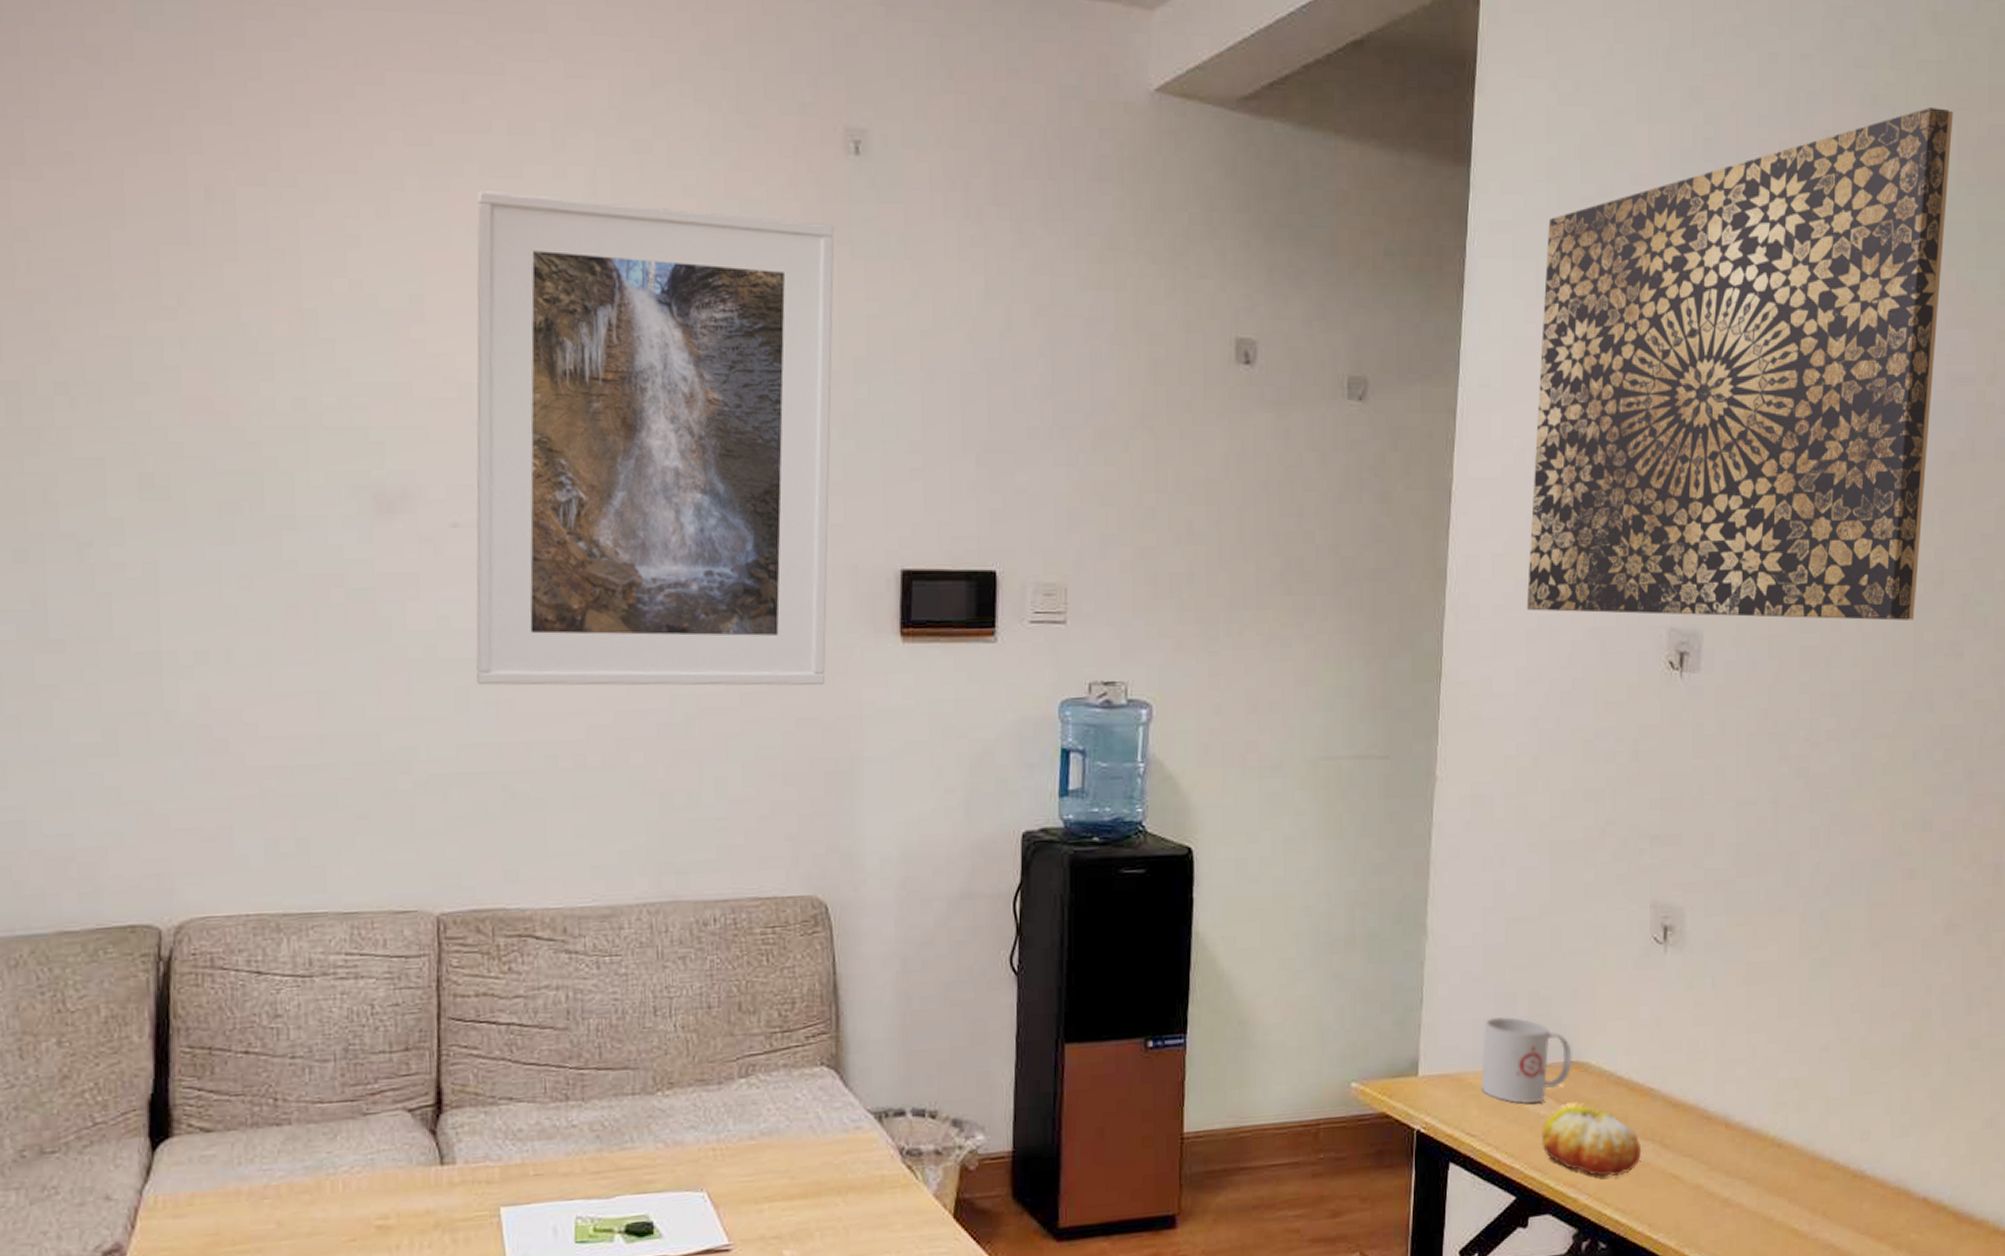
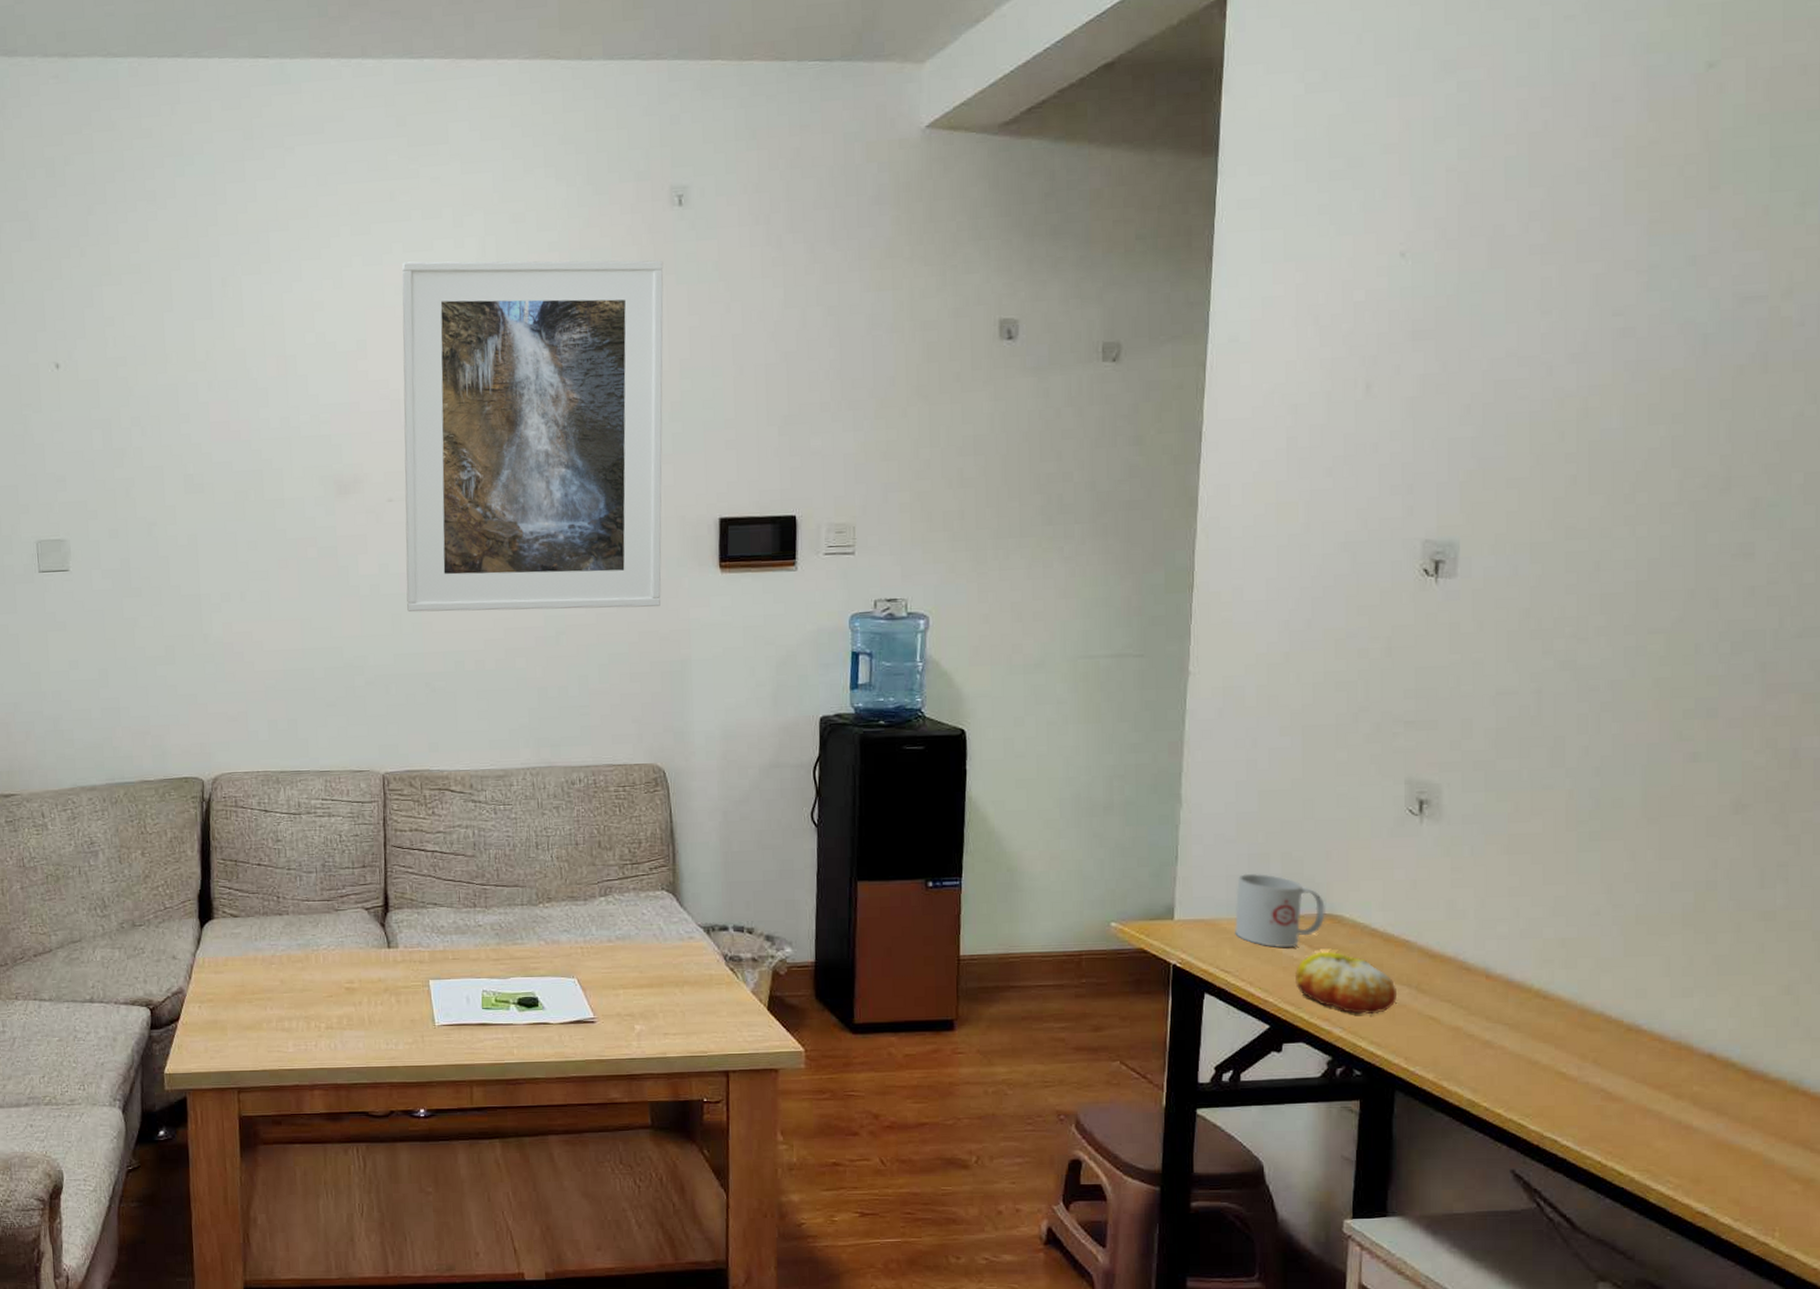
wall art: present [1526,107,1953,621] -> none [1276,46,1741,530]

